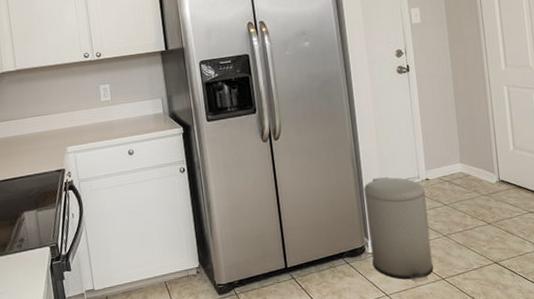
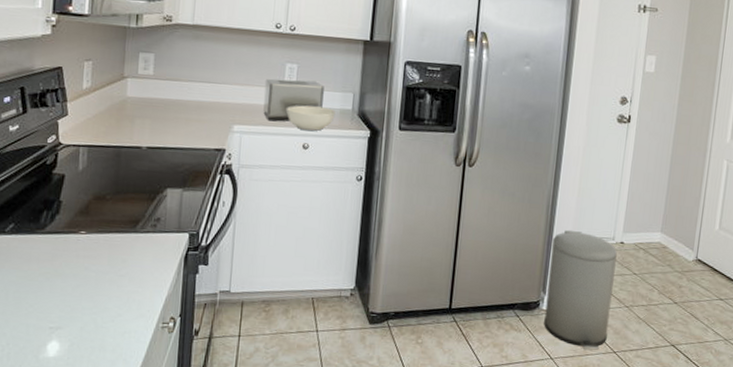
toaster: none [85,95,138,137] -> present [263,78,324,122]
bowl: none [108,115,150,140] -> present [286,105,336,132]

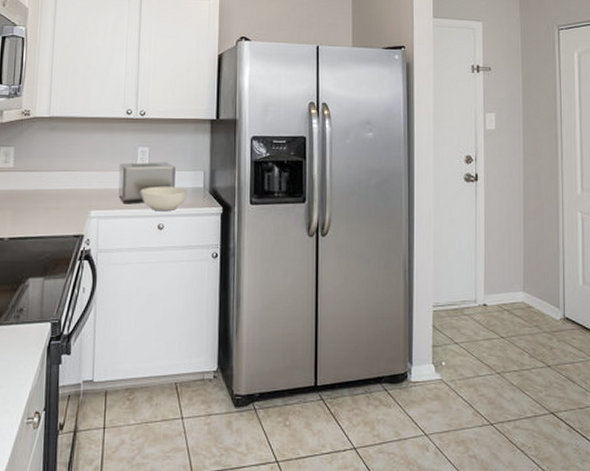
pedal bin: present [544,230,617,350] -> none [414,296,481,423]

